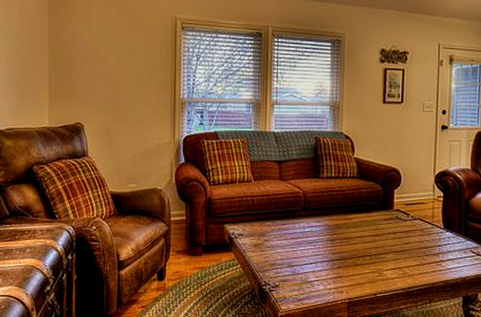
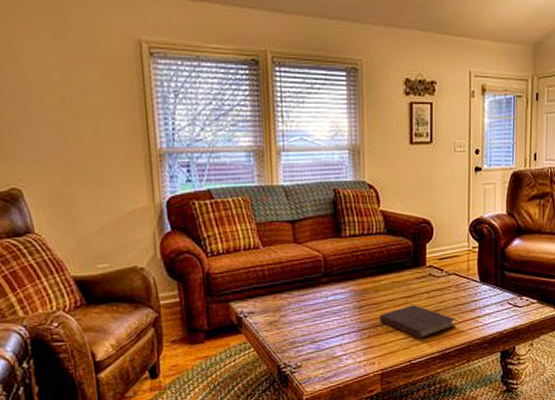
notebook: none [349,243,420,276] -> present [379,305,457,339]

